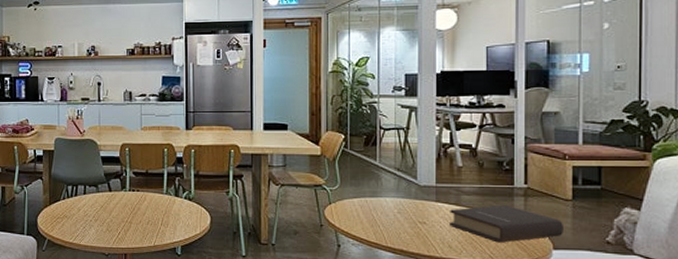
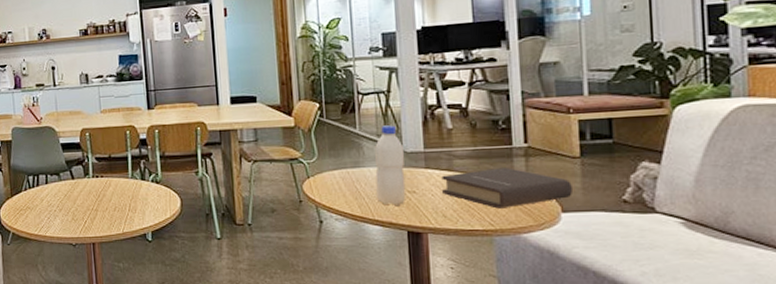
water bottle: none [390,160,419,236] -> present [374,125,406,207]

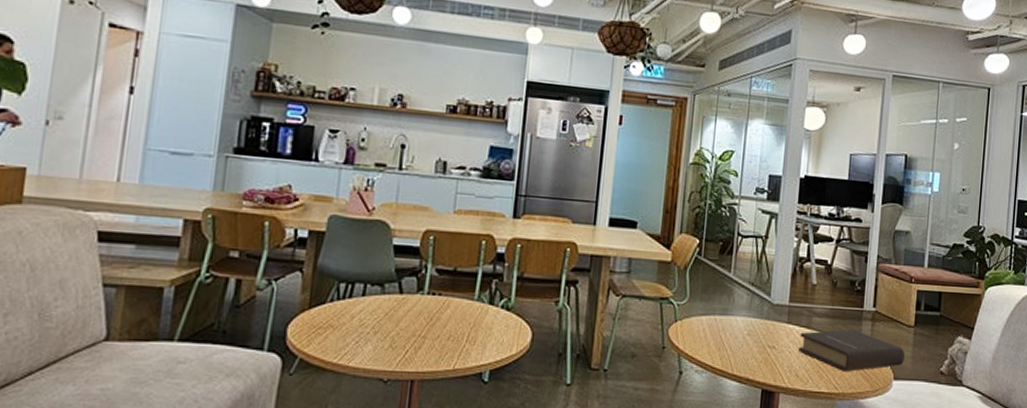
water bottle: present [374,125,406,207] -> none [738,273,772,362]

